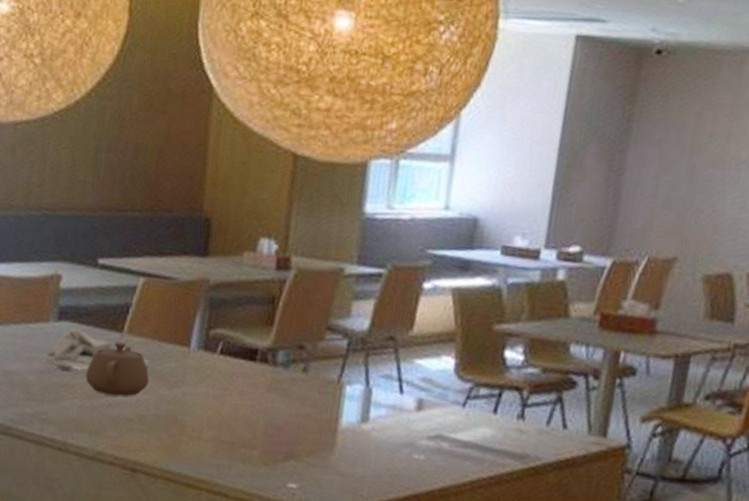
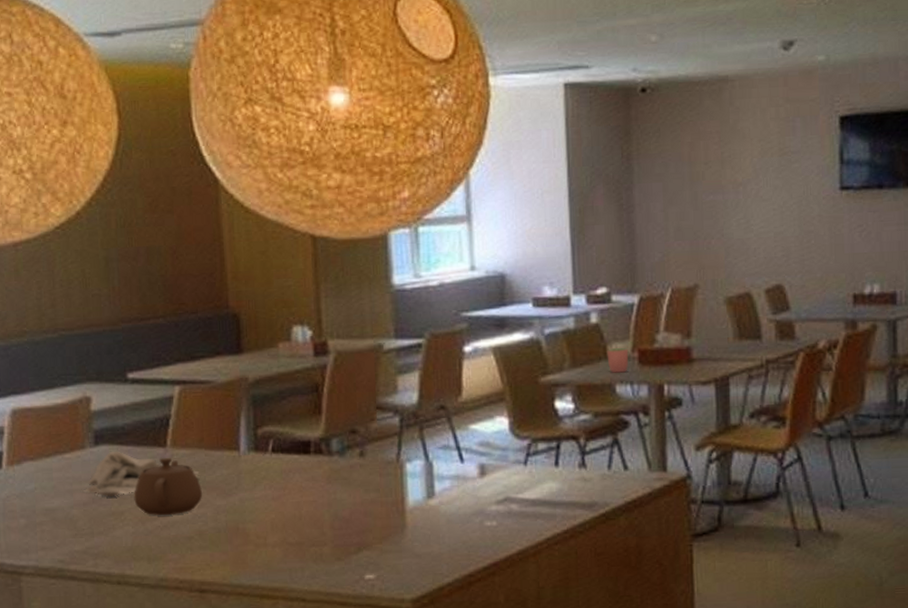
cup: none [566,308,591,334] -> present [607,348,629,373]

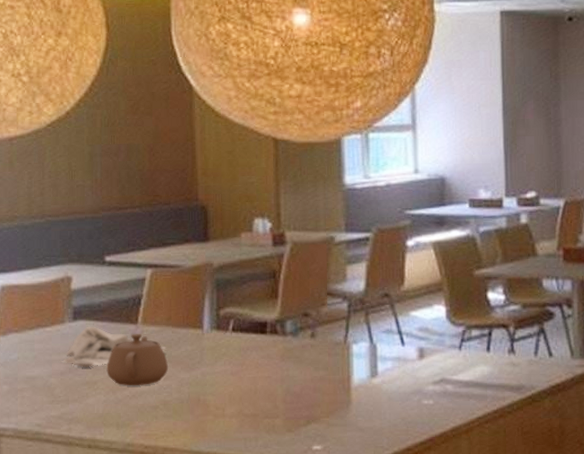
cup: present [607,348,629,373] -> none [535,246,555,269]

